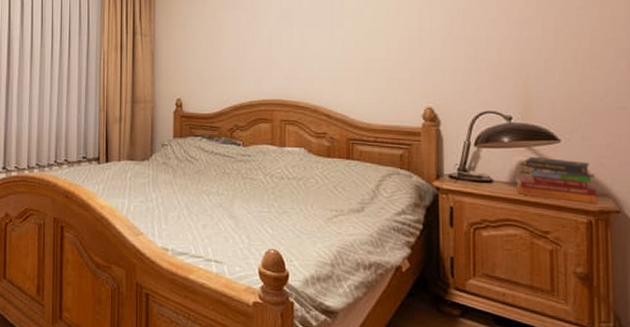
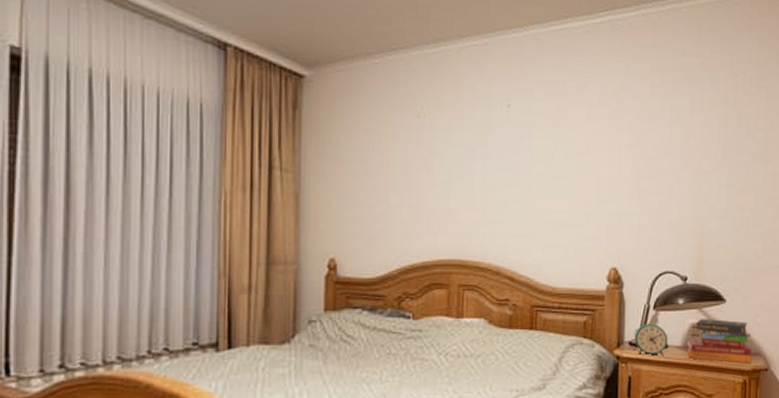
alarm clock: none [454,157,493,189] -> present [634,321,668,355]

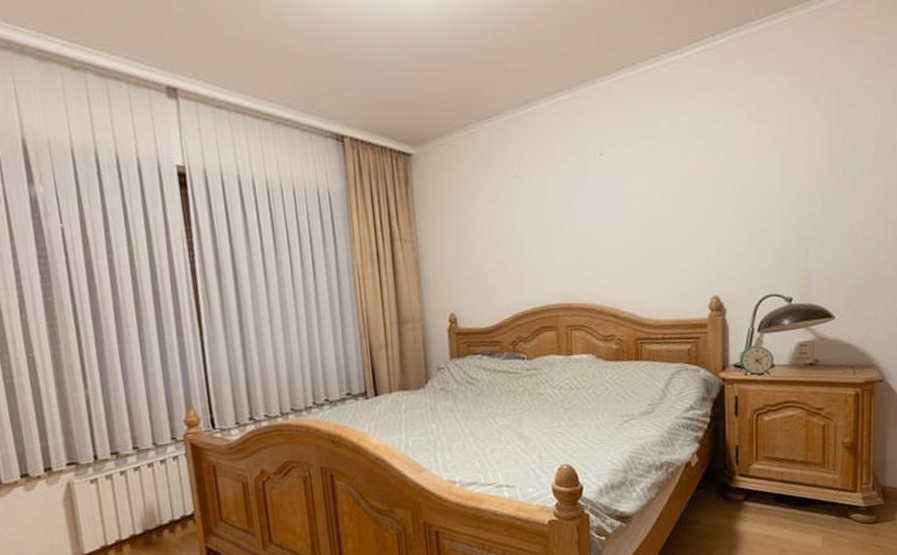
books: present [687,318,752,365] -> none [795,336,865,377]

